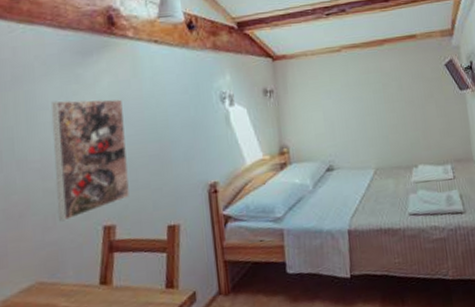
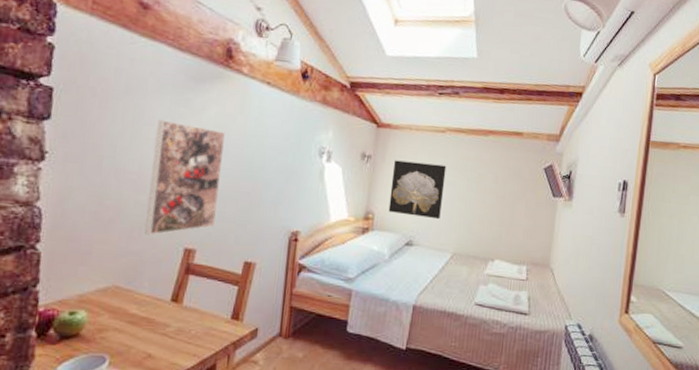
wall art: none [297,83,355,142] -> present [388,160,447,220]

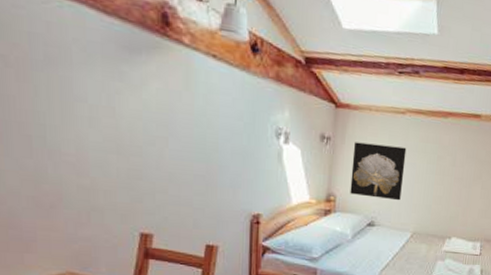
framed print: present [145,119,225,235] -> none [89,95,170,221]

